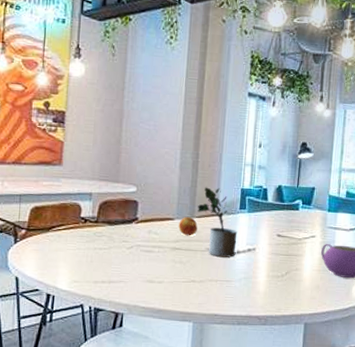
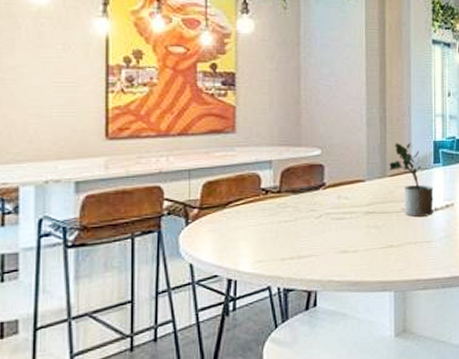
fruit: present [178,216,198,236] -> none [370,176,391,198]

